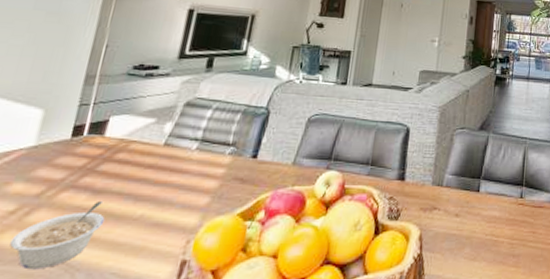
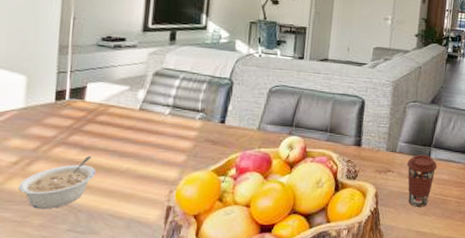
coffee cup: none [454,188,487,251] -> present [407,154,437,207]

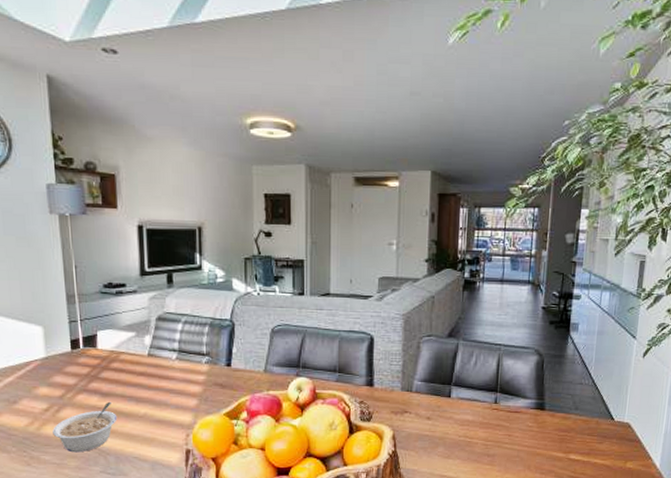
coffee cup: present [407,154,437,207] -> none [425,393,459,450]

